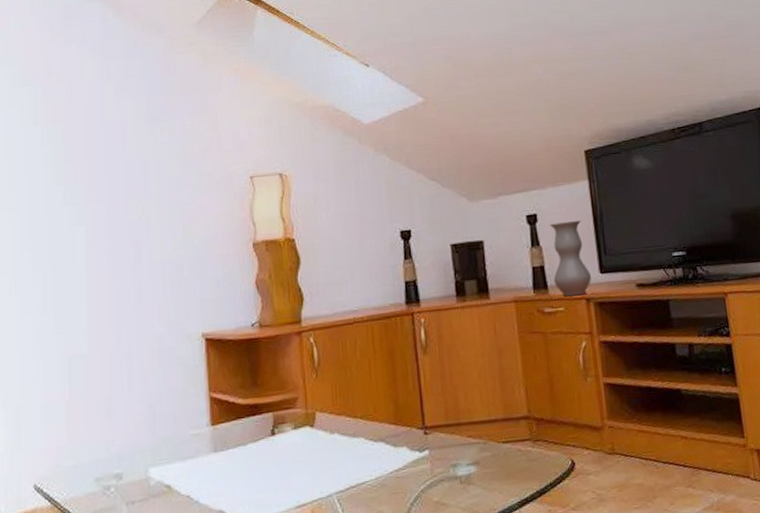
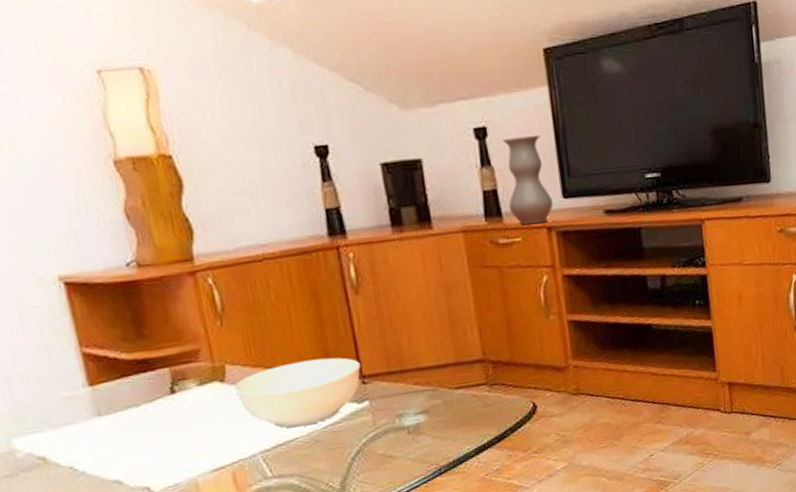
bowl: none [321,409,424,472] -> present [234,357,361,428]

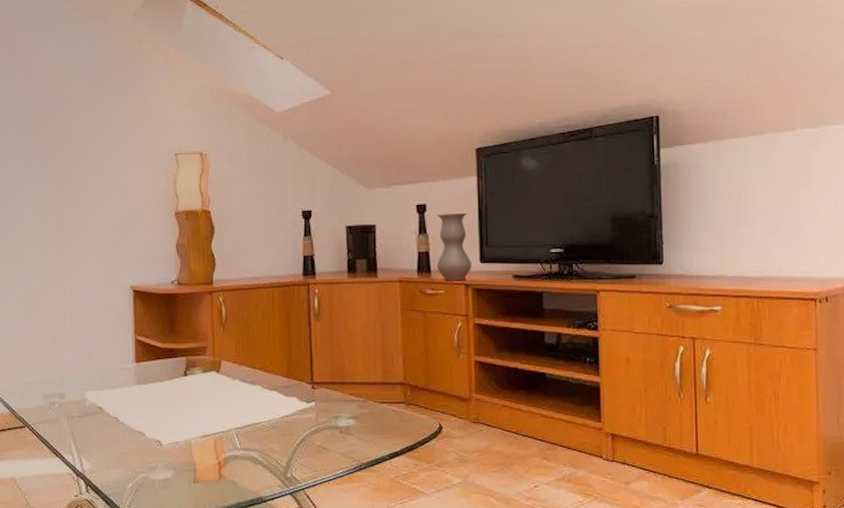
bowl: present [234,357,361,428] -> none [225,365,312,414]

